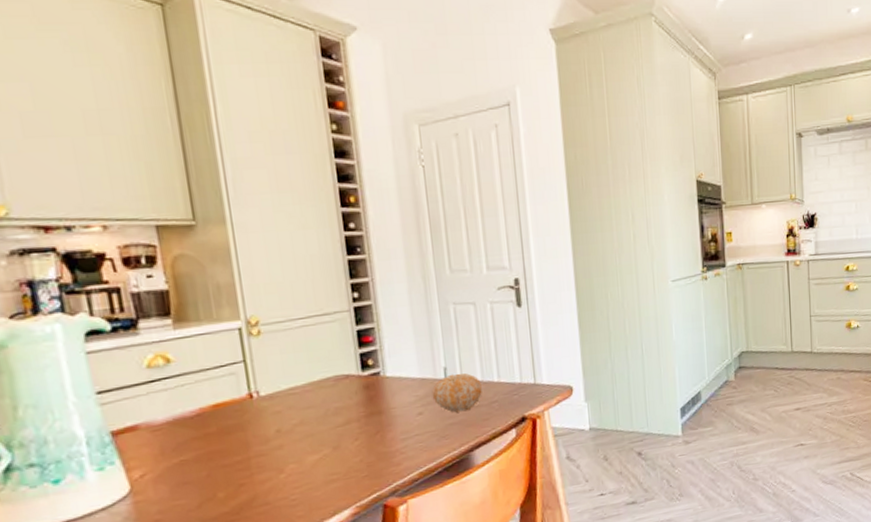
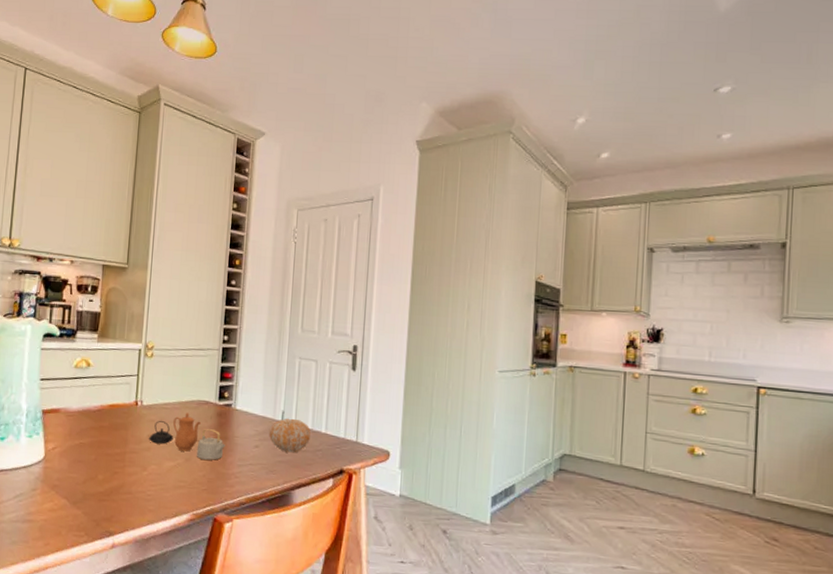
teapot: none [277,393,381,443] -> present [148,412,225,460]

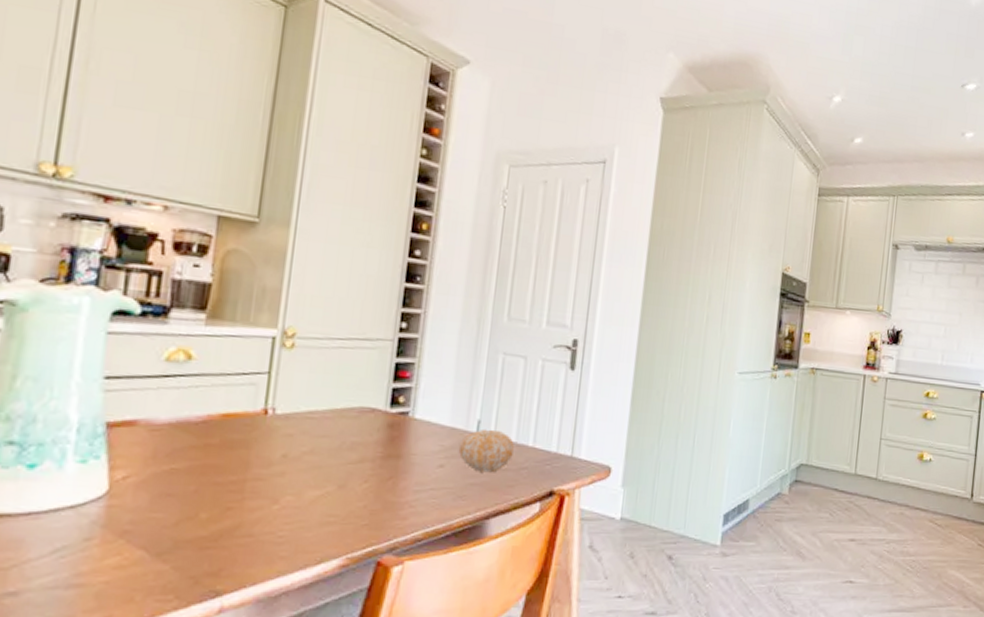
teapot: present [148,412,225,460] -> none [282,423,398,486]

